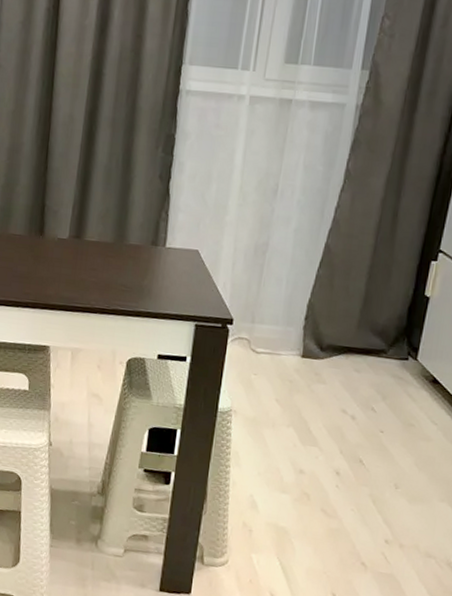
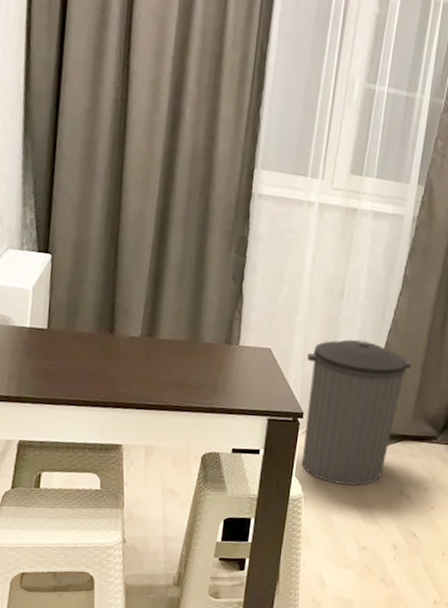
trash can: none [231,240,355,402] -> present [302,339,411,486]

